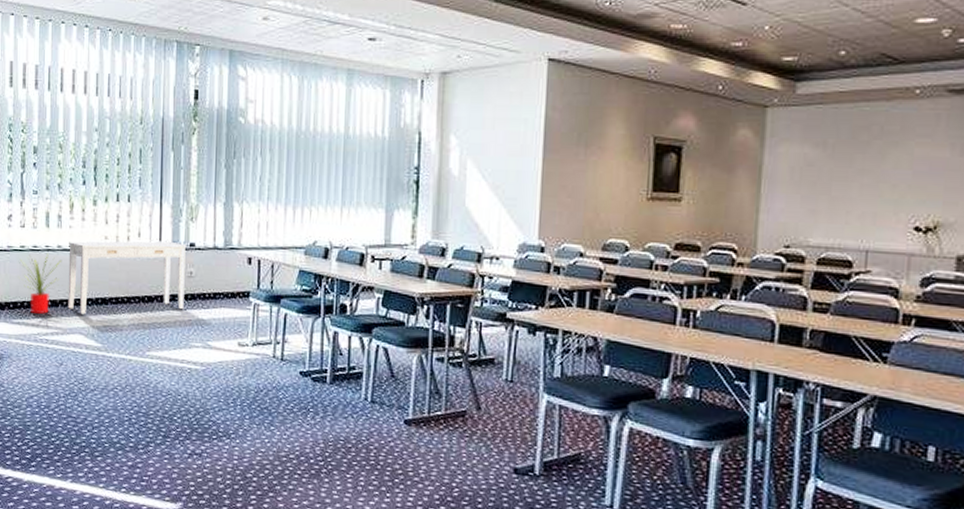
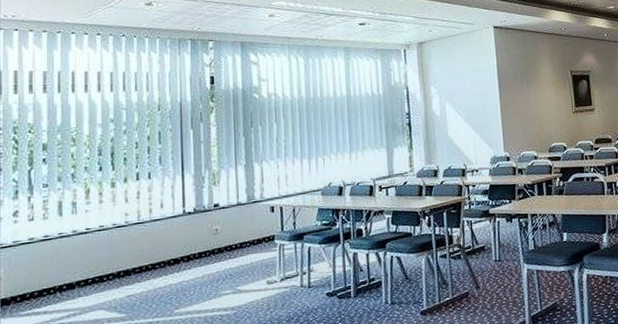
house plant: present [19,253,62,315] -> none [28,240,78,302]
desk: present [68,241,187,315] -> none [85,205,211,291]

